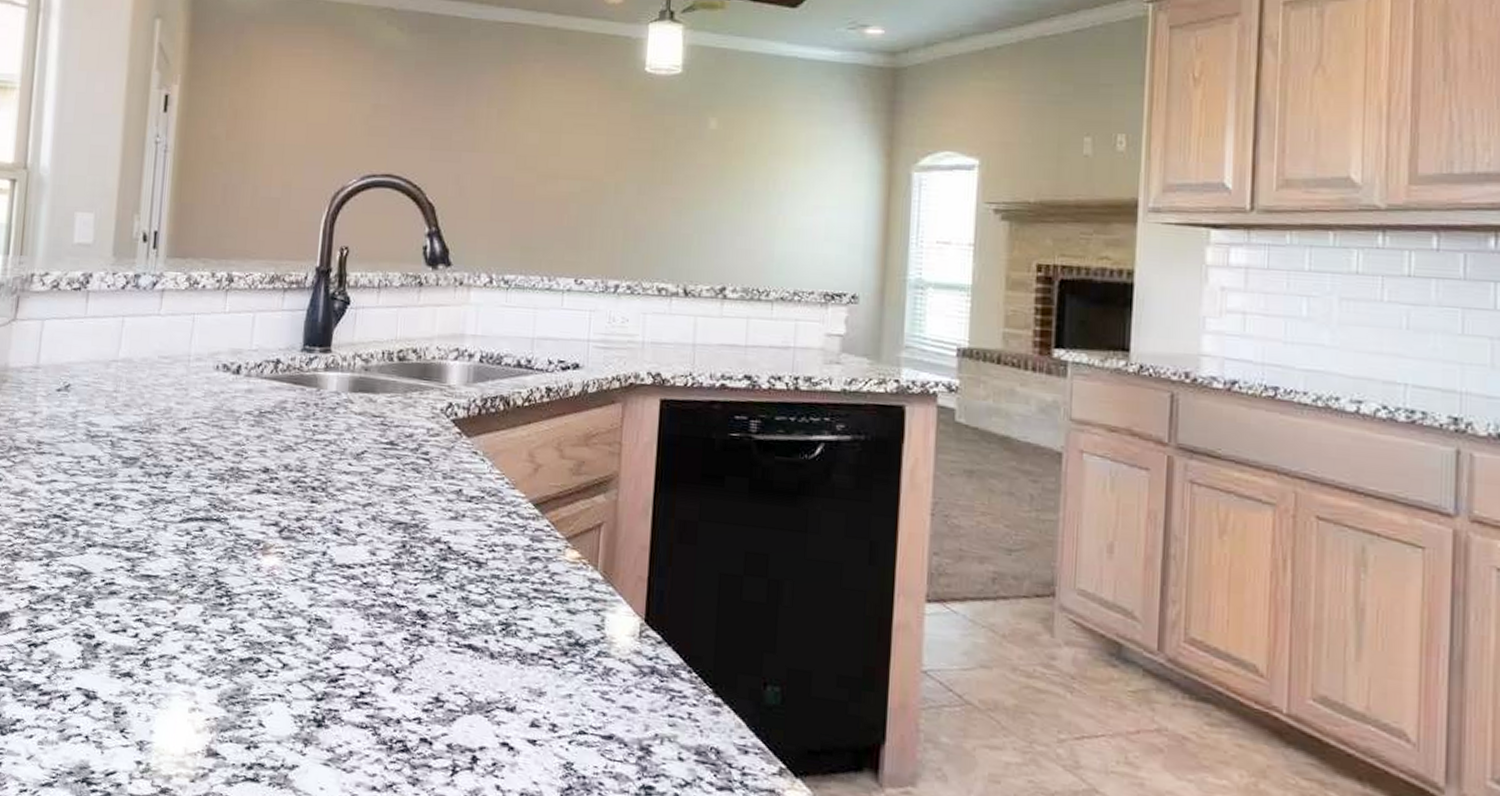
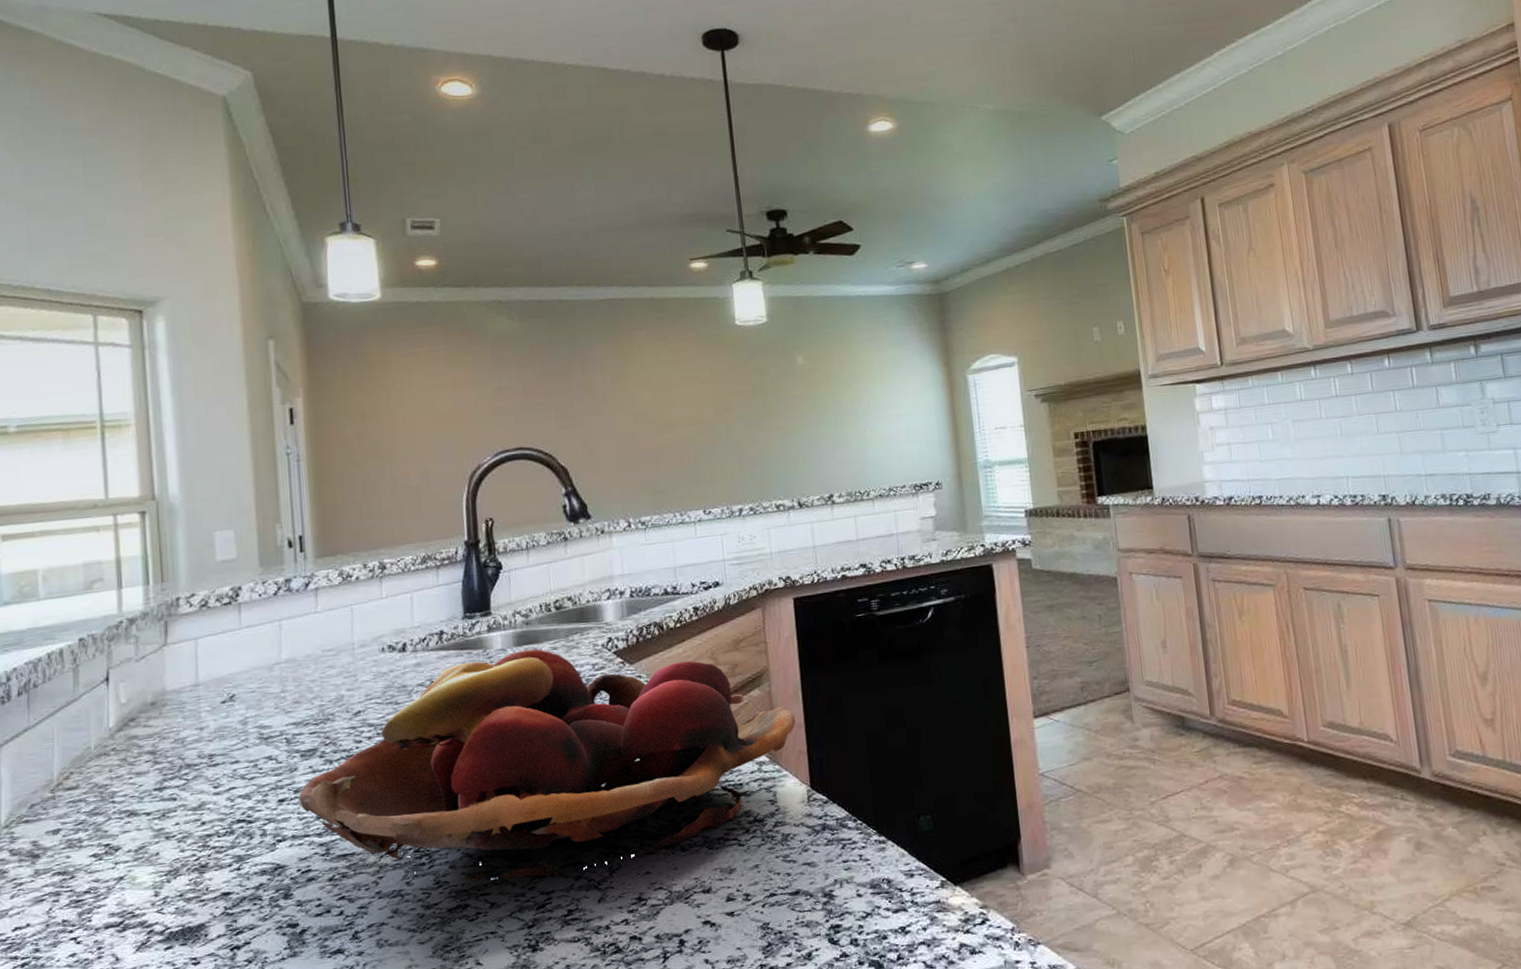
fruit basket: none [114,398,641,654] -> present [299,649,796,882]

